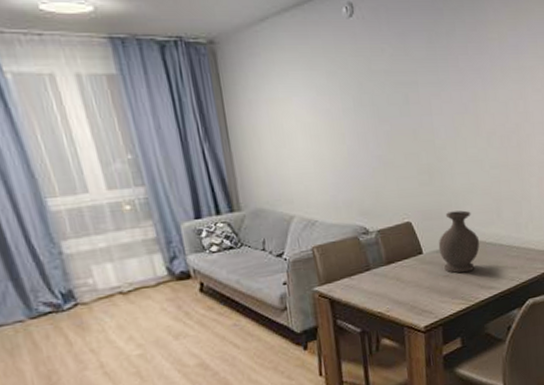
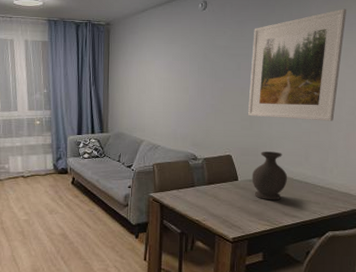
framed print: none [420,12,529,168] -> present [248,9,346,121]

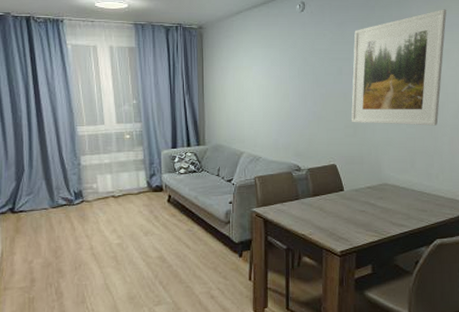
vase: present [252,151,288,201] -> none [357,159,394,210]

